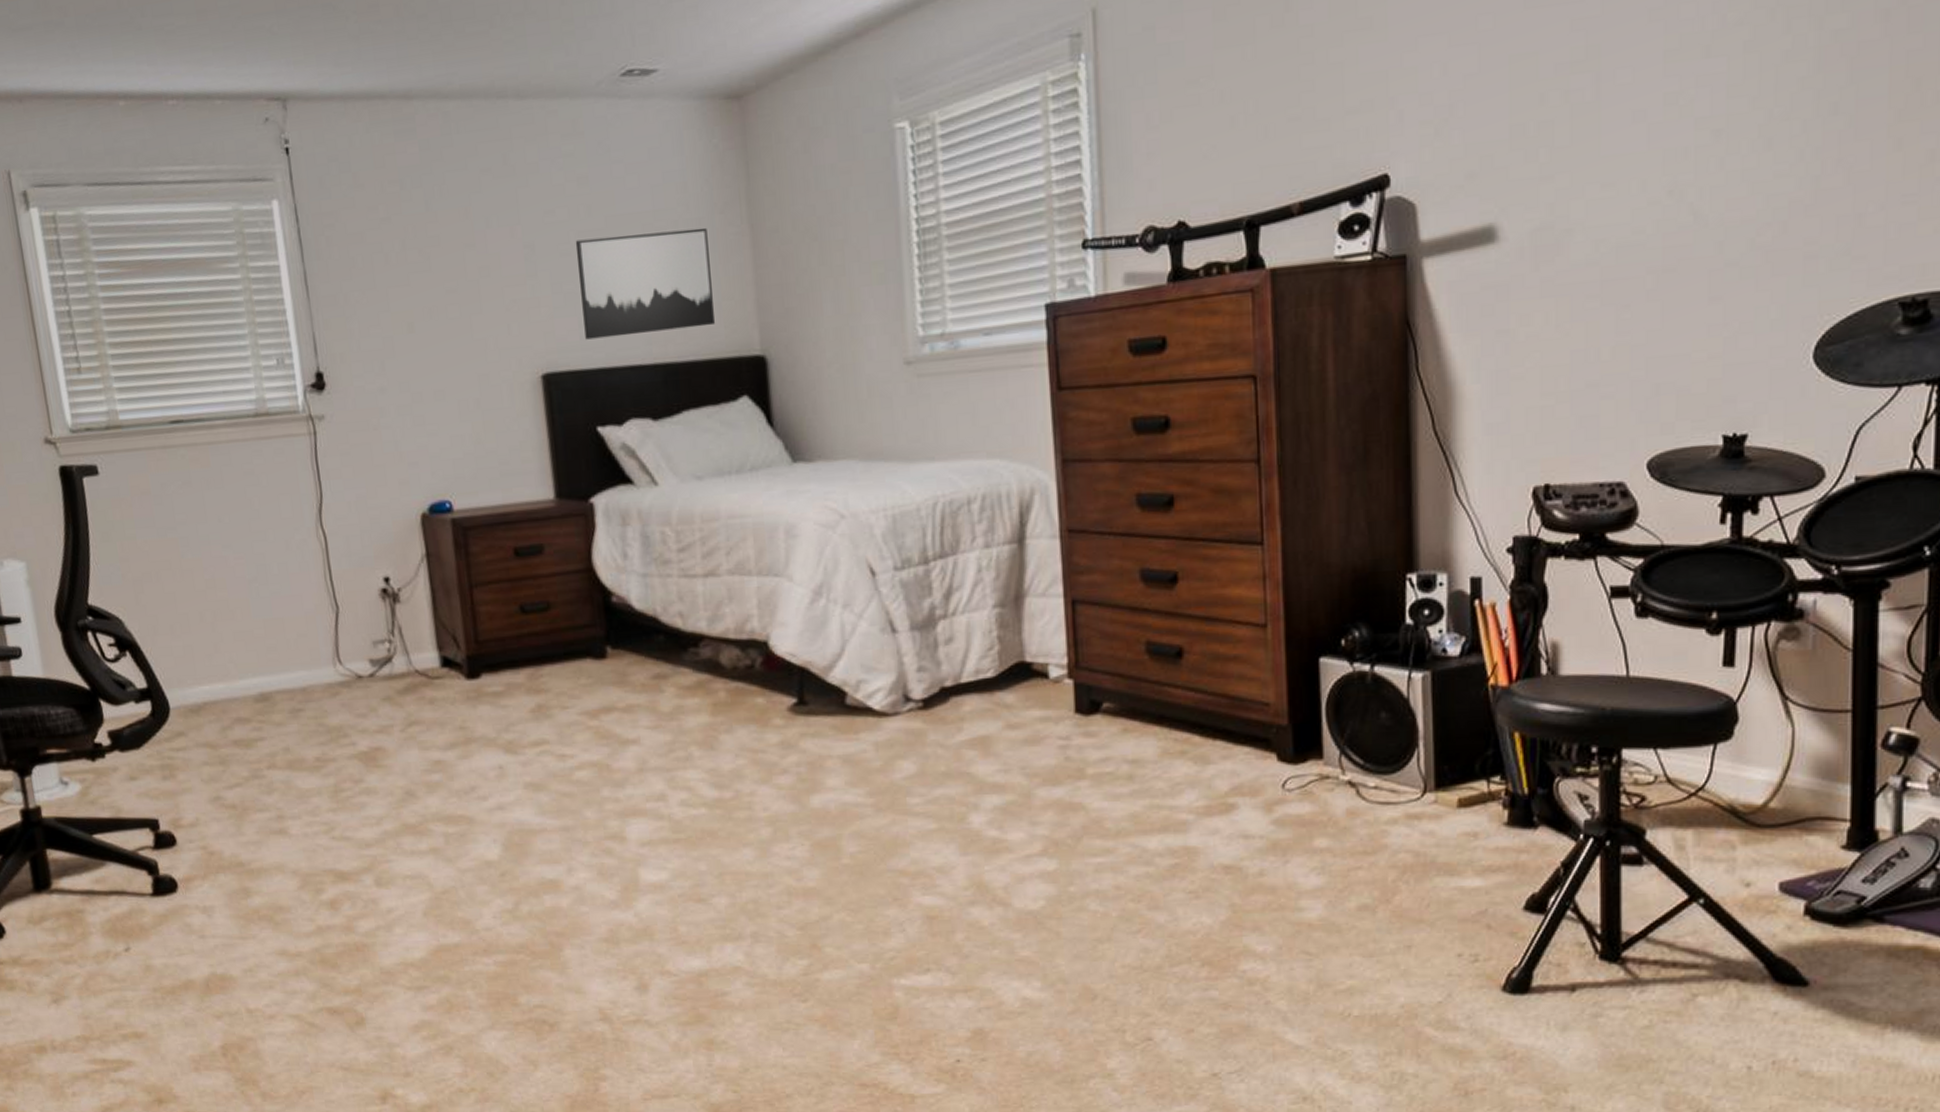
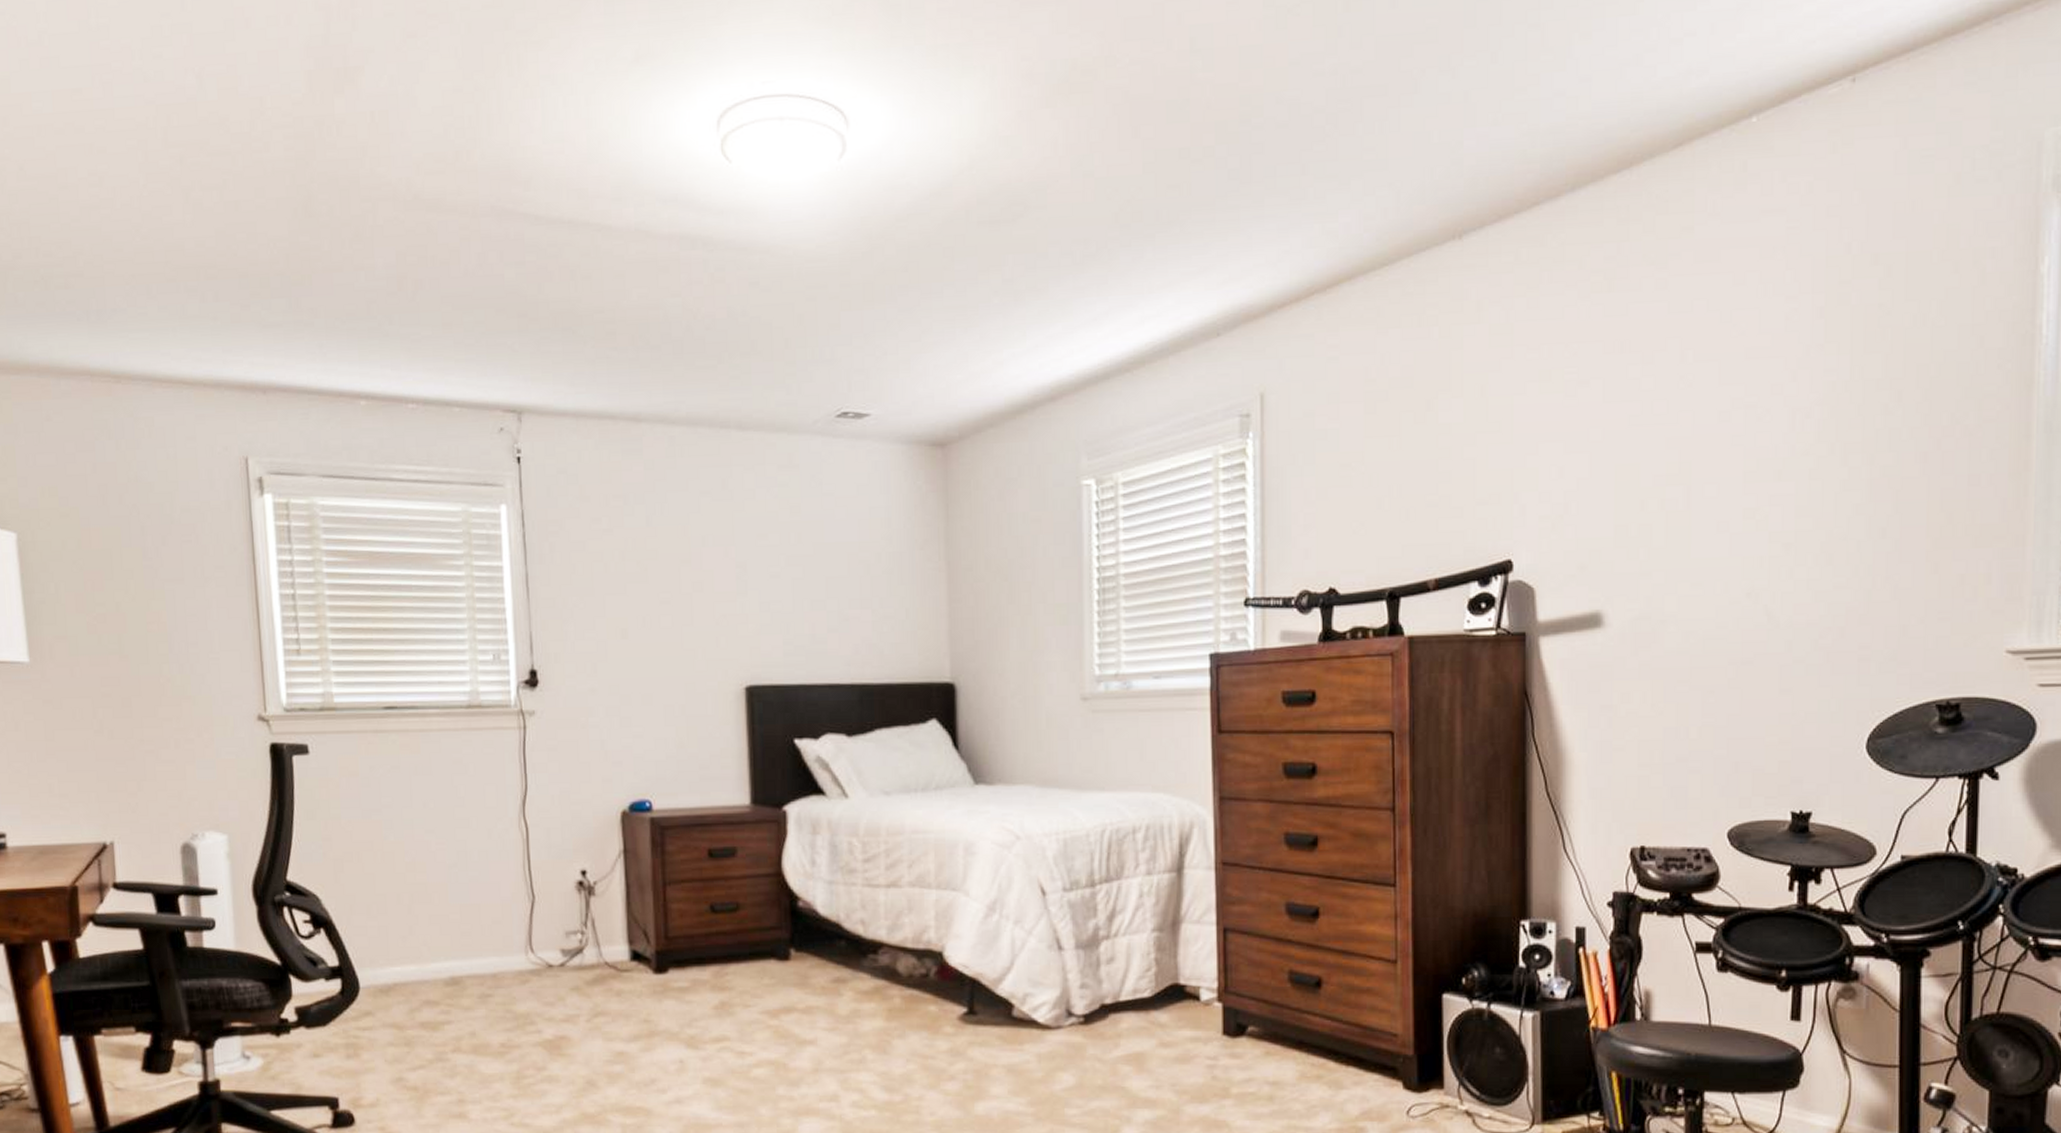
wall art: present [575,227,716,340] -> none [784,561,911,657]

